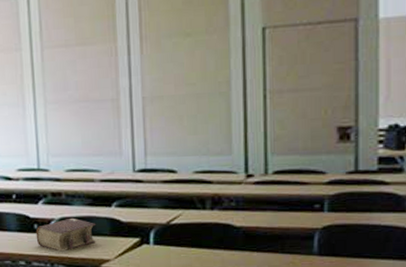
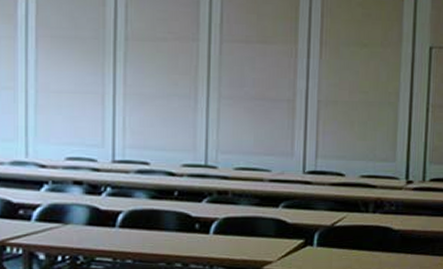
bible: present [35,217,97,252] -> none [196,217,262,253]

